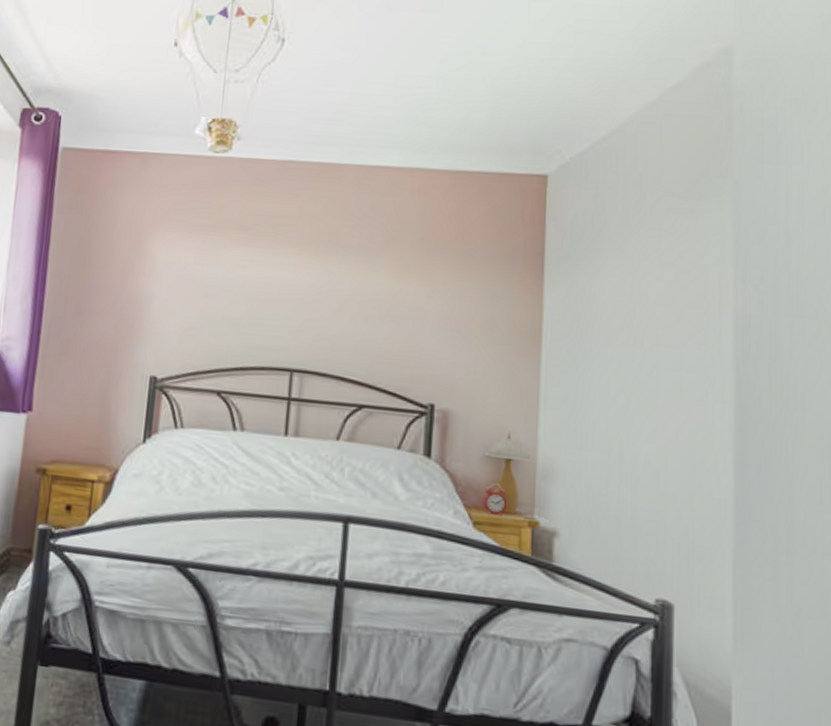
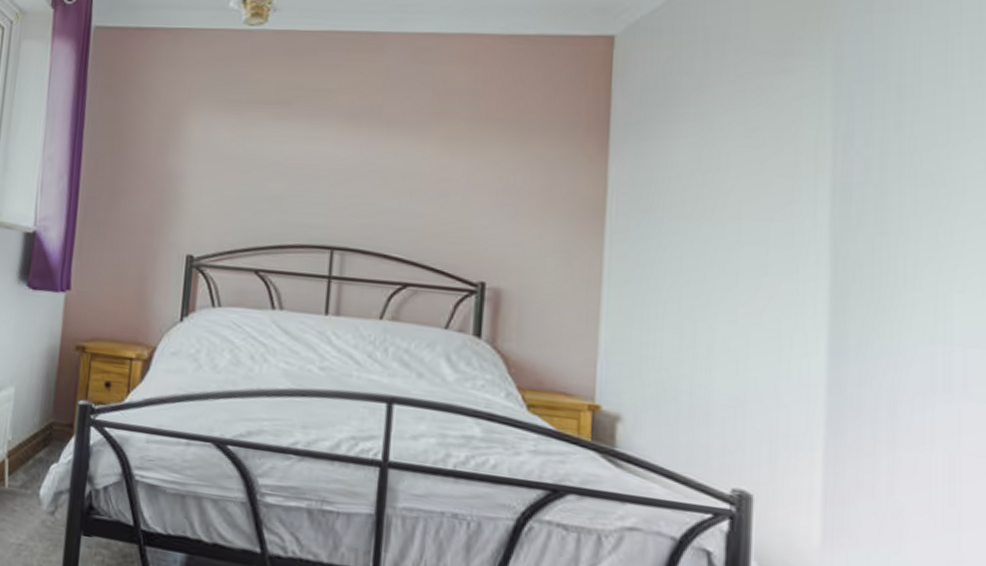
alarm clock: present [482,482,507,516] -> none [537,364,565,399]
table lamp: present [484,431,533,516] -> none [540,311,595,399]

